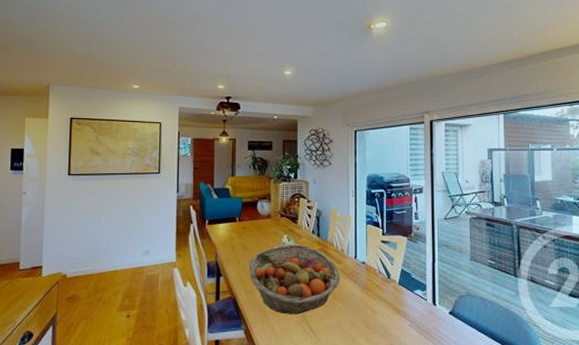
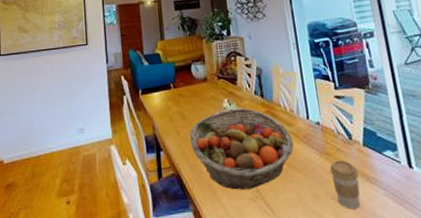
coffee cup: none [367,295,391,336] -> present [329,160,361,209]

